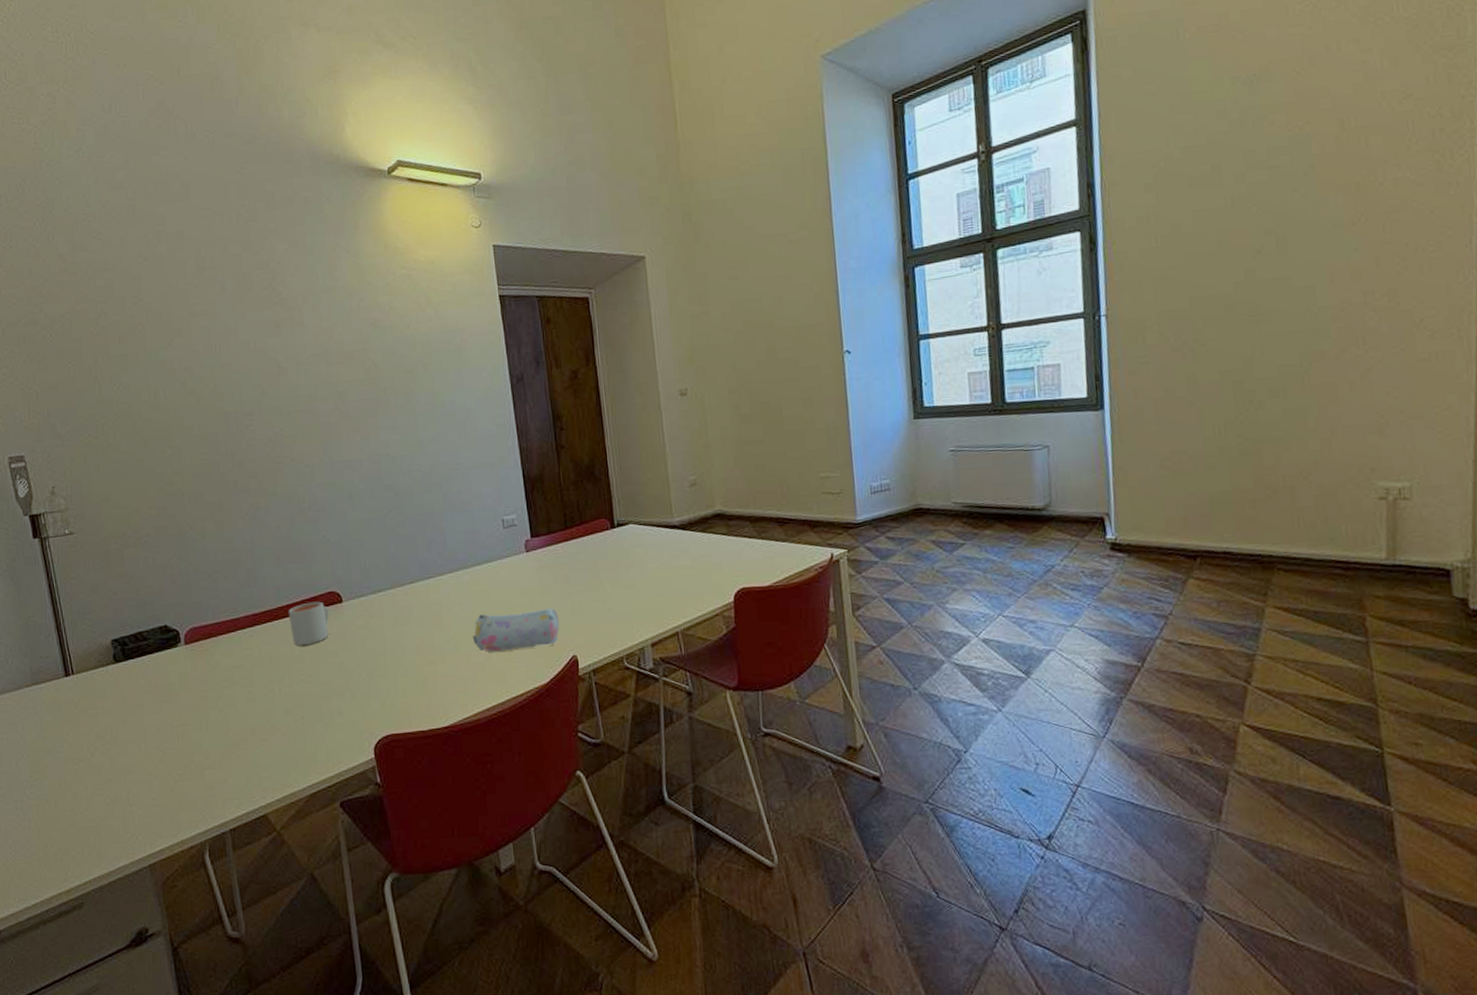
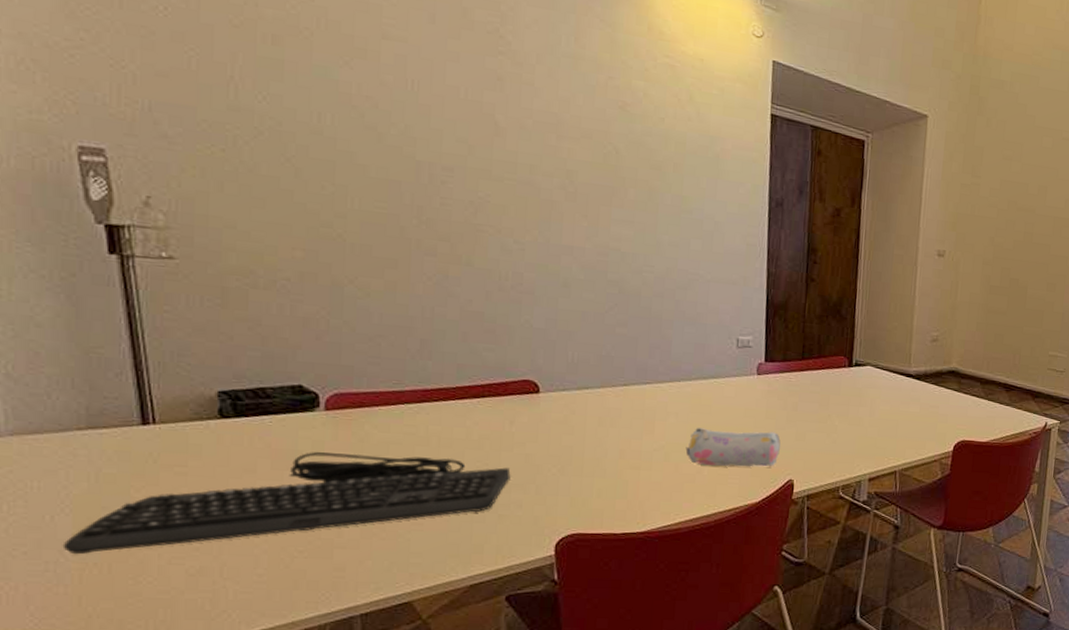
keyboard: none [24,674,330,793] -> present [62,451,511,555]
mug: present [288,601,330,645] -> none [469,387,523,432]

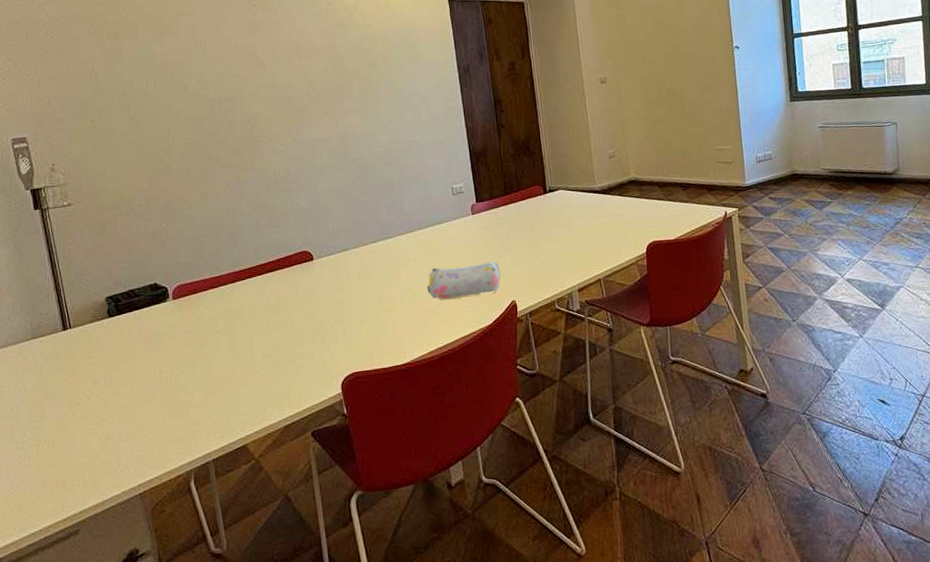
keyboard: present [62,451,511,555] -> none [25,323,302,435]

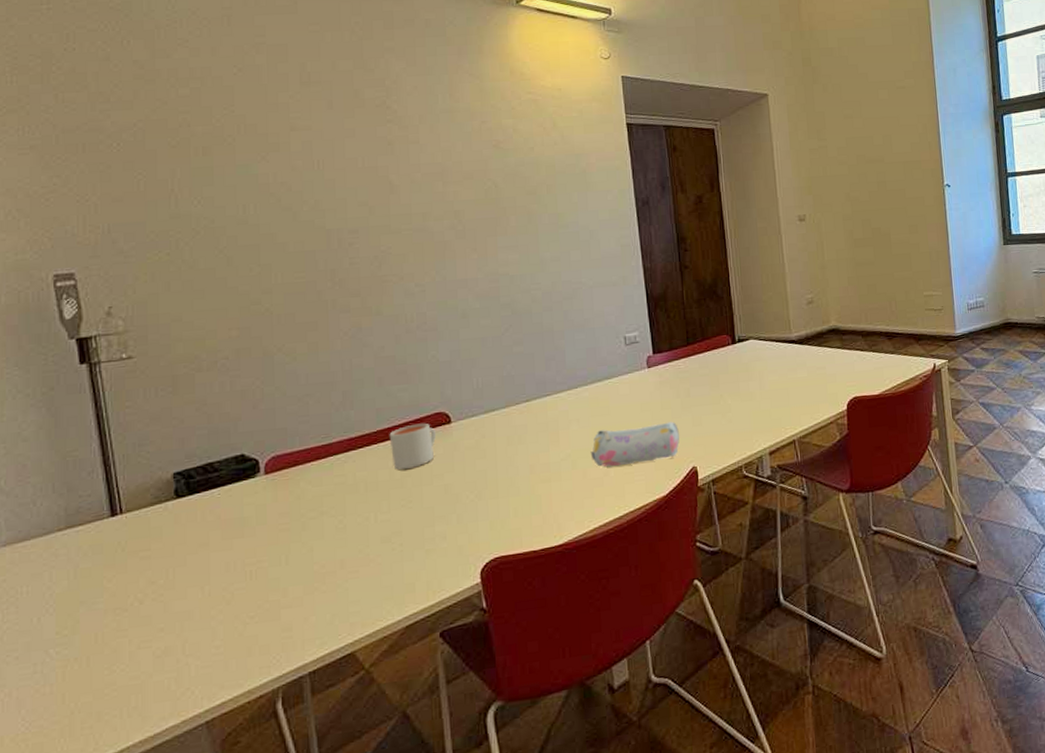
mug: none [265,260,303,298] -> present [389,423,437,470]

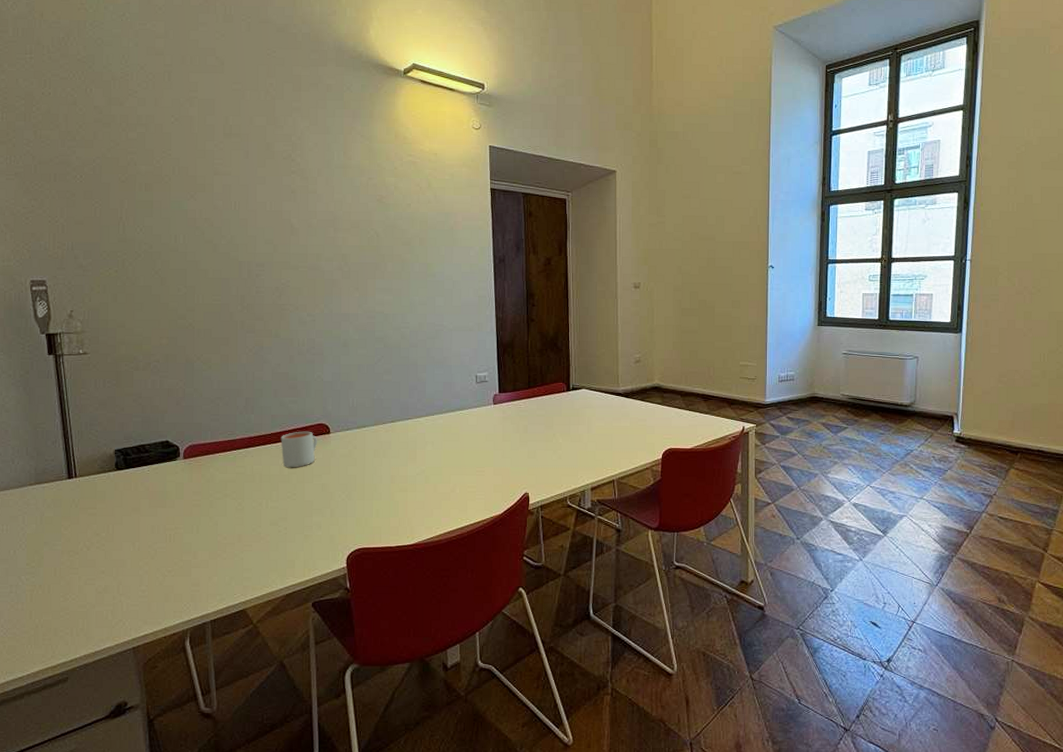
pencil case: present [590,421,680,467] -> none [441,452,516,485]

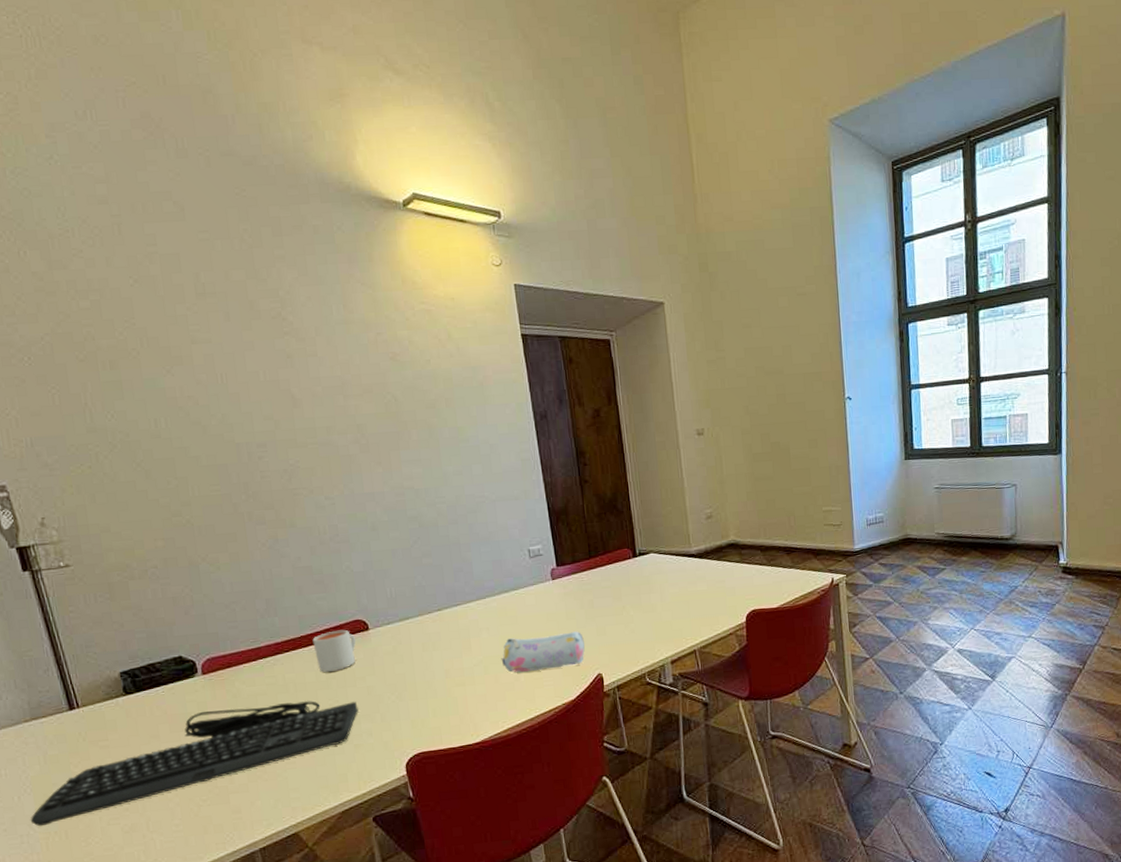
keyboard: none [20,490,312,579] -> present [30,700,359,827]
pencil case: none [441,452,516,485] -> present [501,631,585,673]

